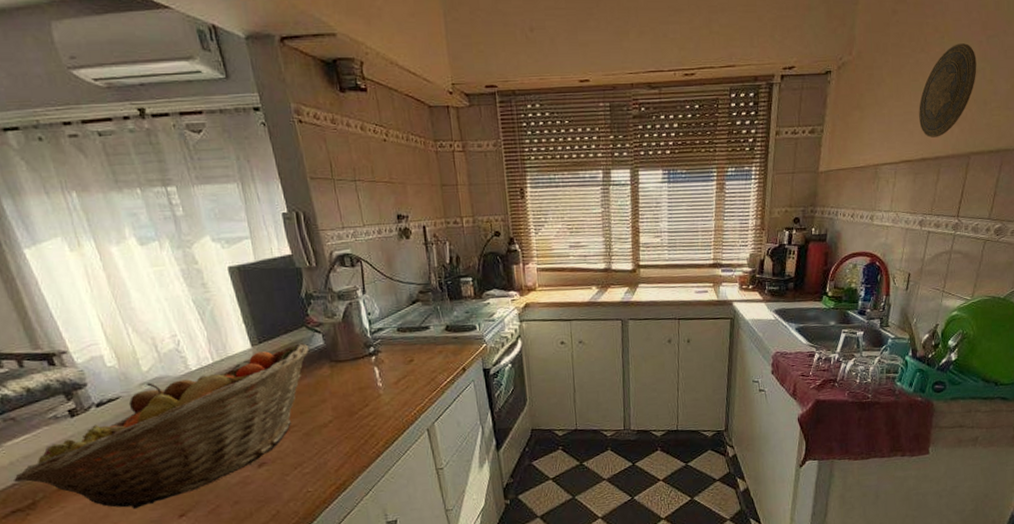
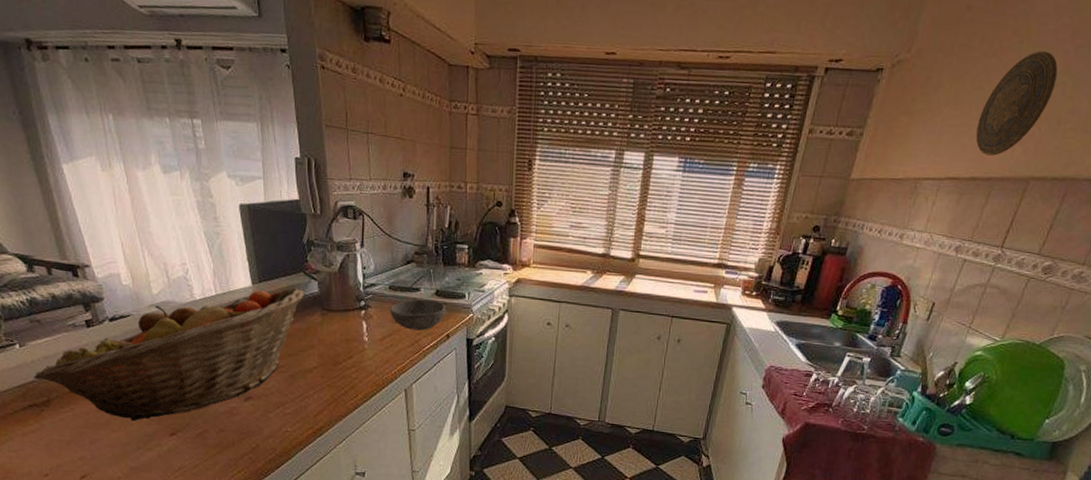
bowl: none [401,336,458,369] -> present [390,299,445,331]

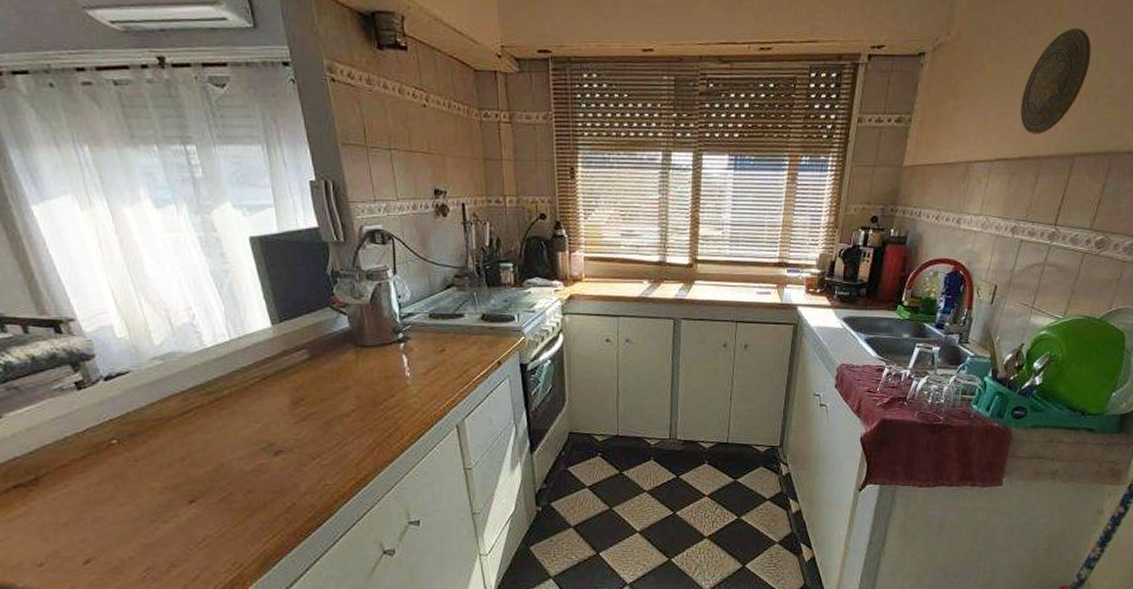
fruit basket: present [34,287,303,422] -> none [16,324,332,492]
bowl: present [390,299,445,331] -> none [433,325,494,360]

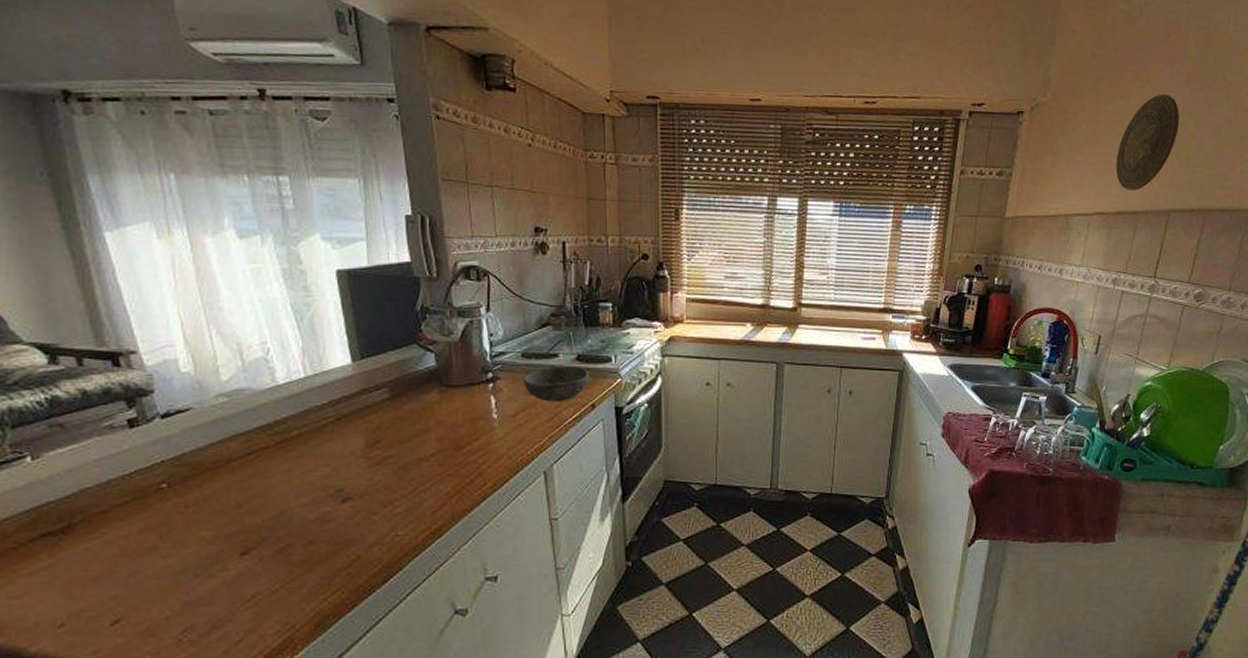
bowl: none [433,325,494,360] -> present [524,366,589,402]

